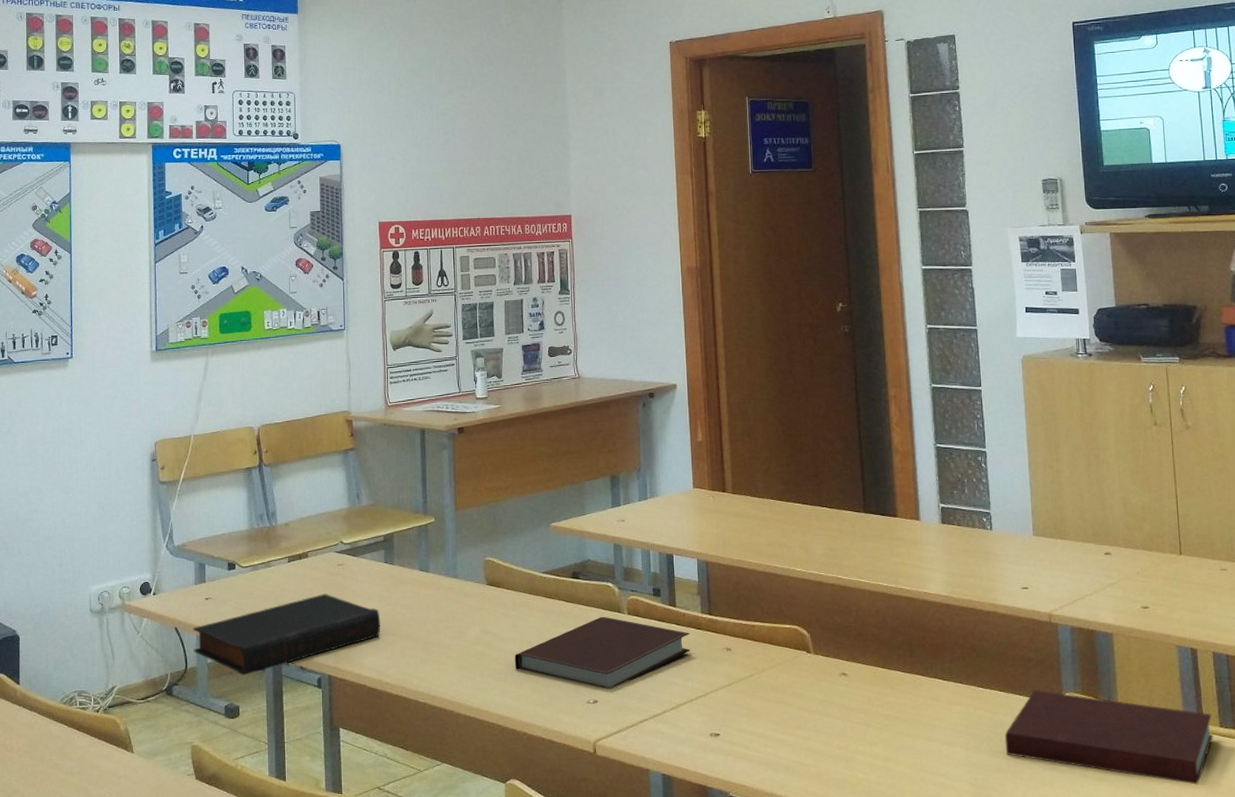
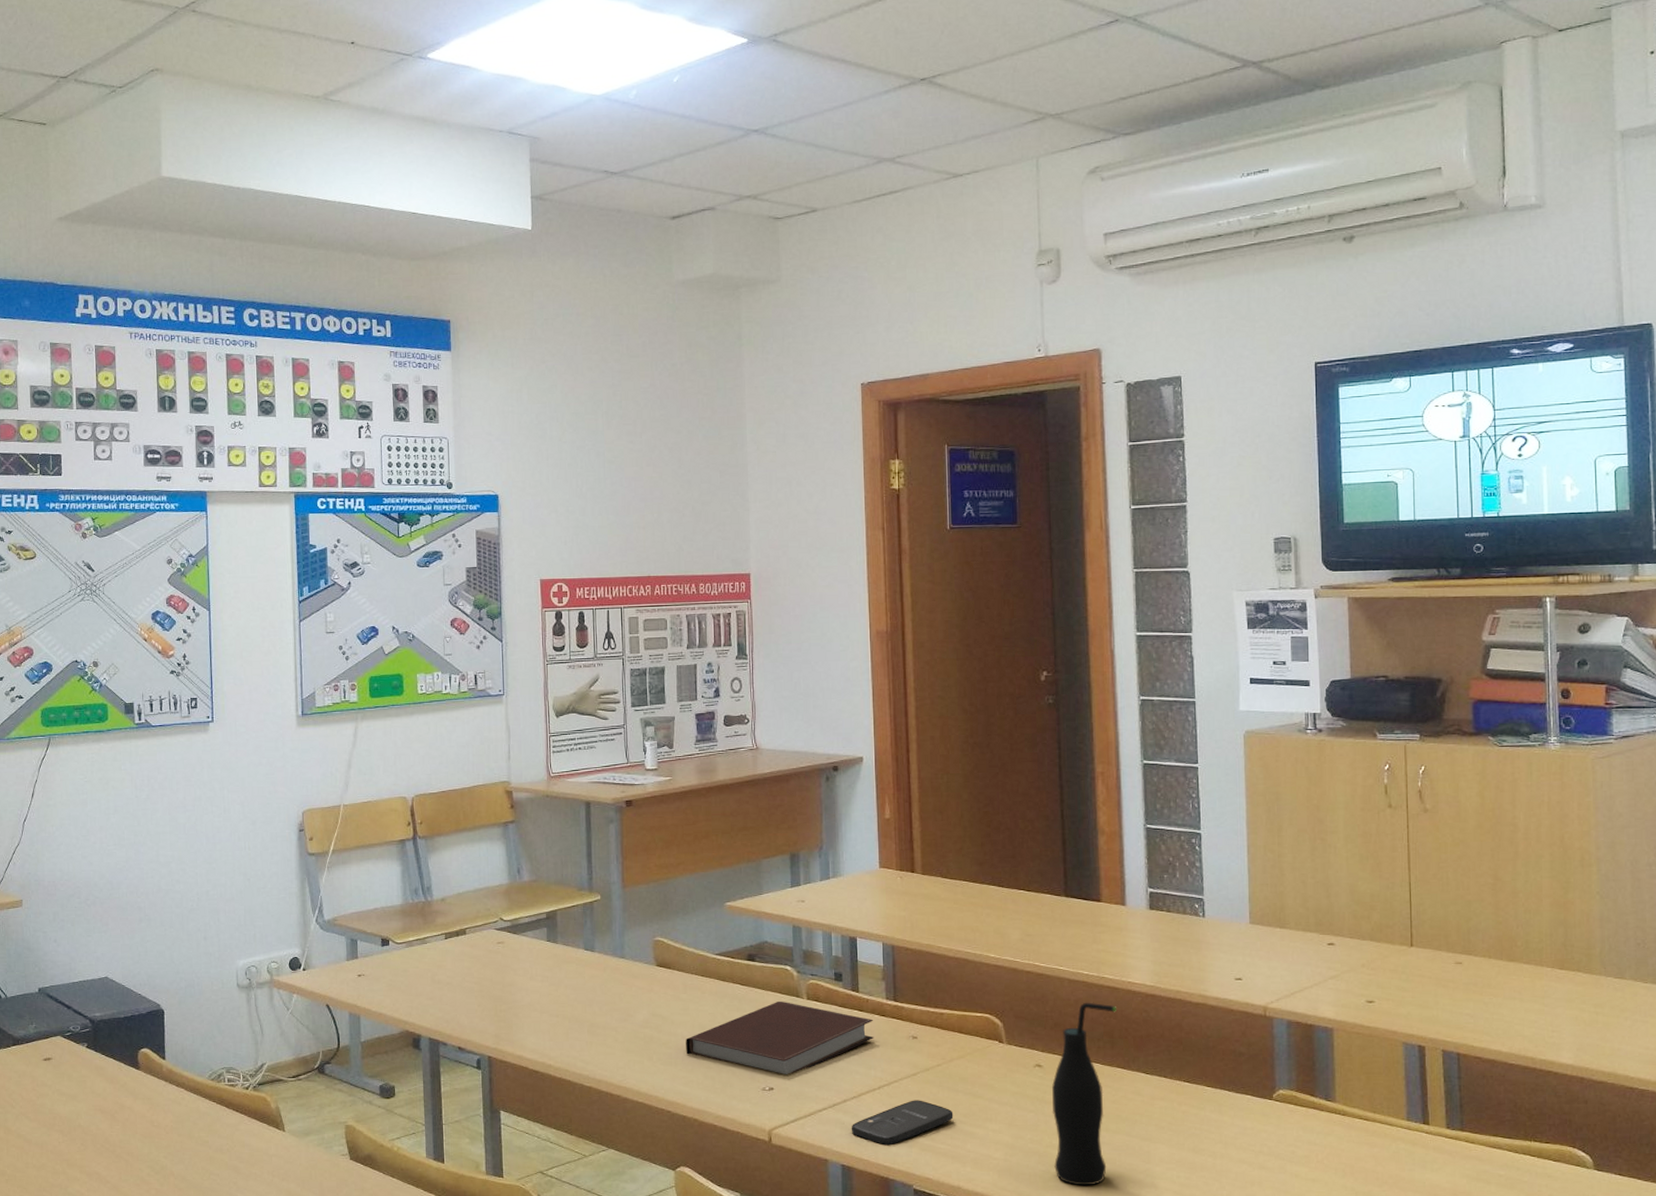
book: present [193,594,381,675] -> none [345,973,544,1055]
smartphone: none [670,709,766,755] -> present [851,1100,954,1146]
bottle: none [857,612,914,790] -> present [1052,1002,1116,1186]
notebook: present [1004,690,1213,785] -> none [1211,1086,1439,1188]

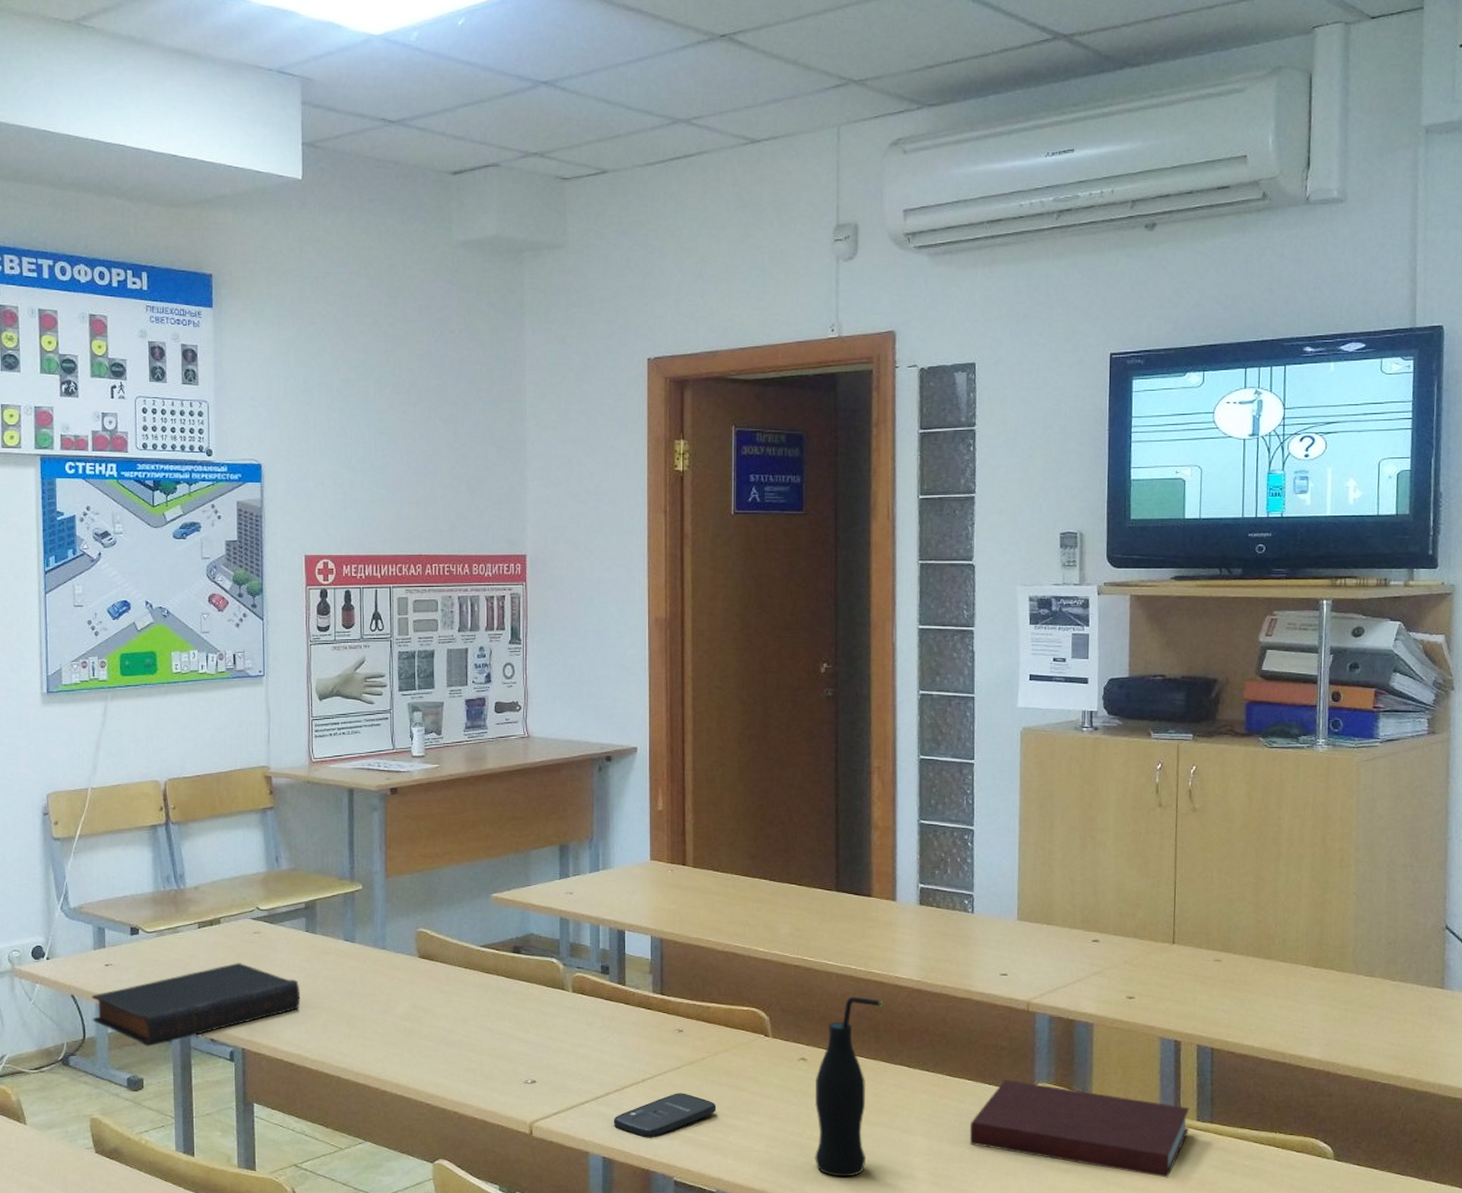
book: none [345,973,544,1055] -> present [91,963,301,1047]
notebook: present [686,1000,874,1074] -> none [447,993,640,1067]
notebook: none [1211,1086,1439,1188] -> present [969,1079,1190,1178]

